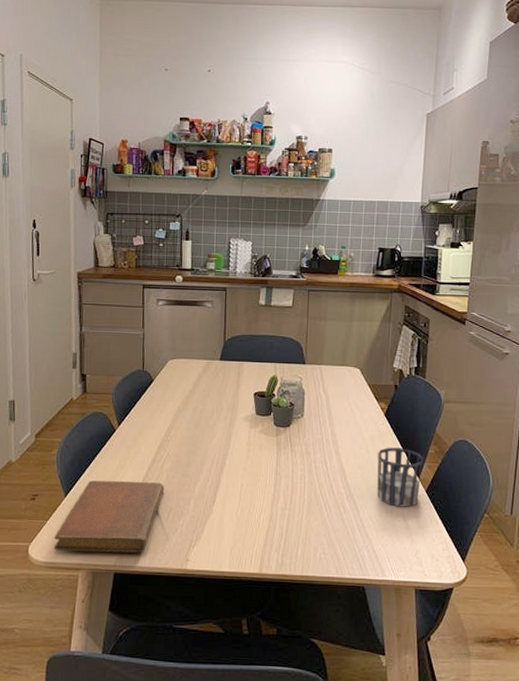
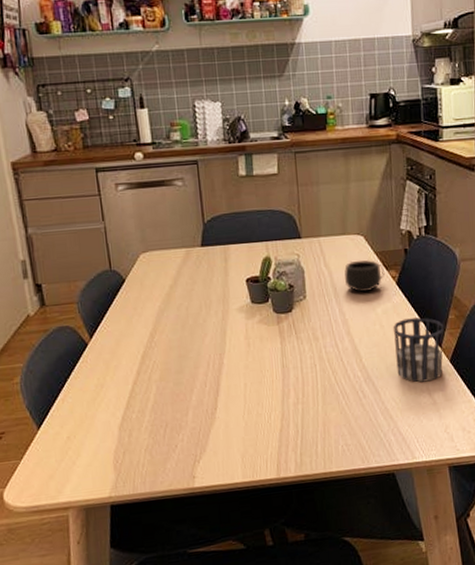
notebook: present [53,480,165,553] -> none [32,396,157,493]
mug: none [339,389,375,419] -> present [344,259,385,293]

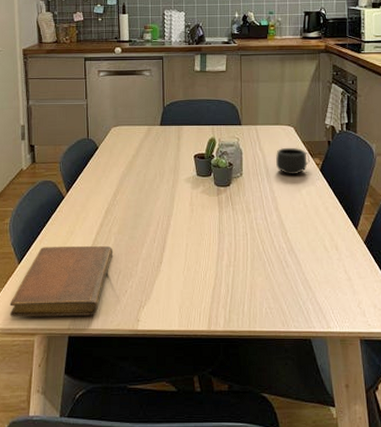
notebook: none [32,396,157,493] -> present [9,245,114,317]
cup: present [392,317,444,383] -> none [315,201,360,259]

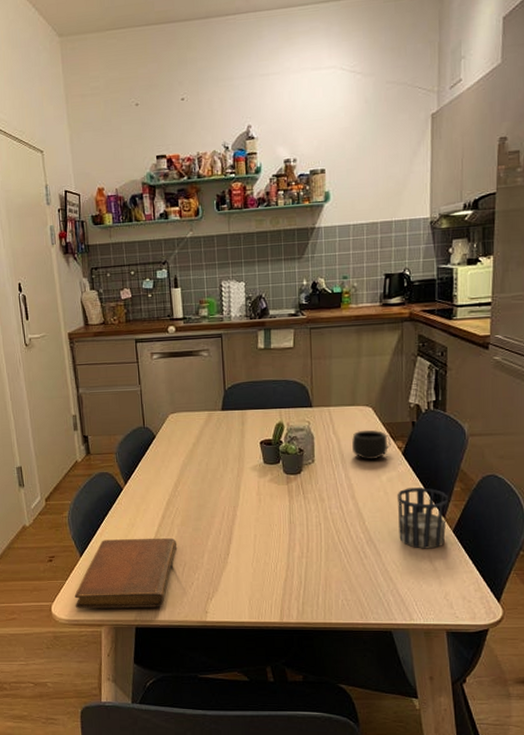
cup: none [315,201,360,259] -> present [396,487,449,549]

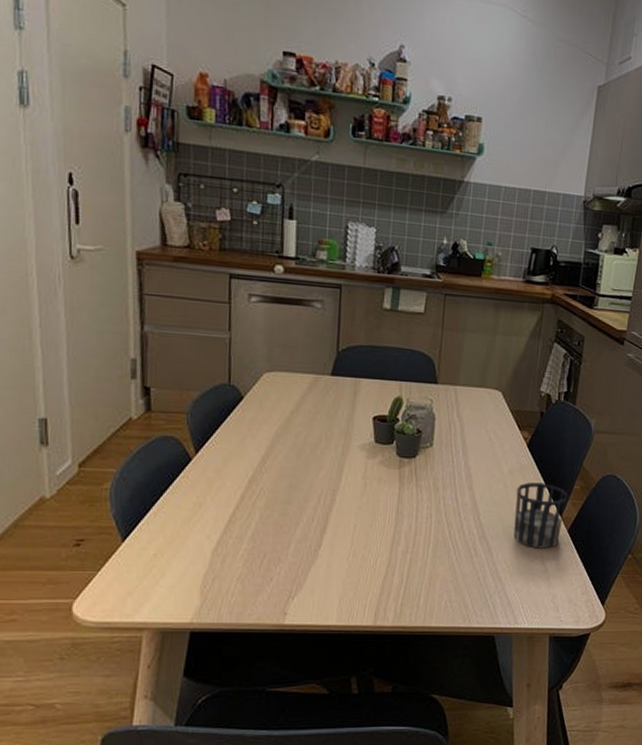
notebook: present [74,537,177,609] -> none [107,521,257,608]
mug: present [352,429,391,461] -> none [476,415,517,450]

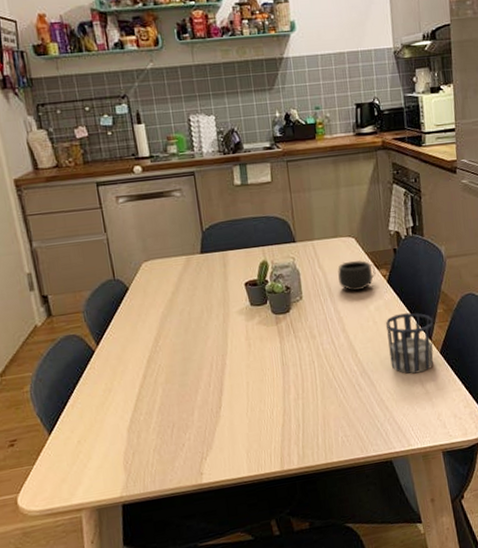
mug: none [476,415,517,450] -> present [338,259,376,292]

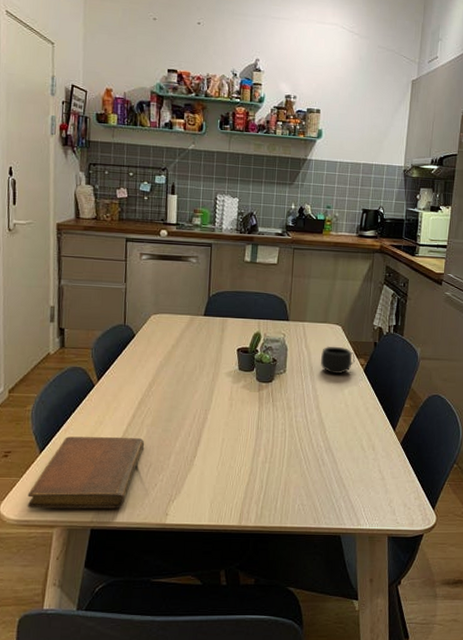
notebook: none [45,398,163,496] -> present [27,436,145,509]
cup: present [385,312,434,374] -> none [354,402,400,459]

